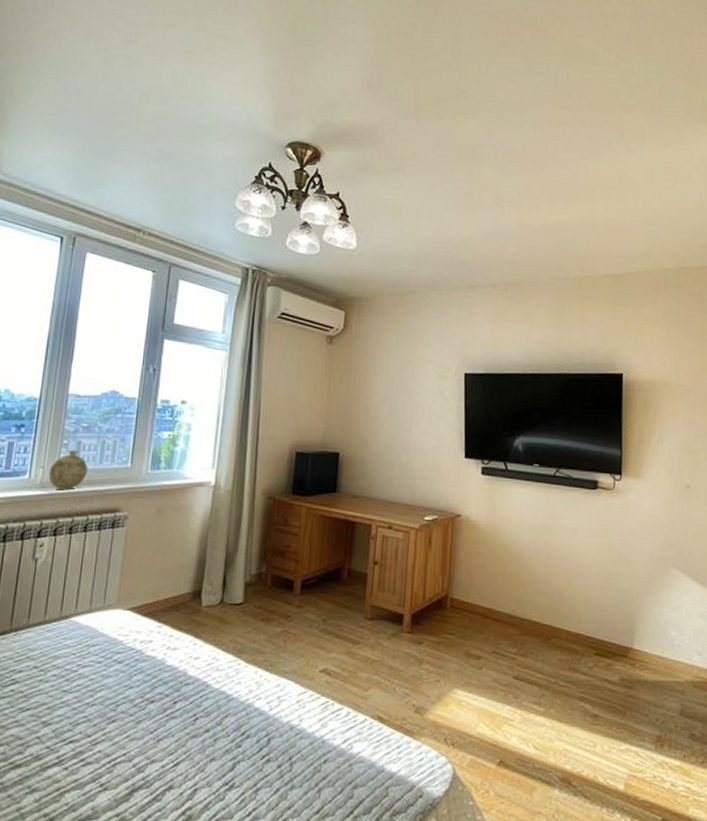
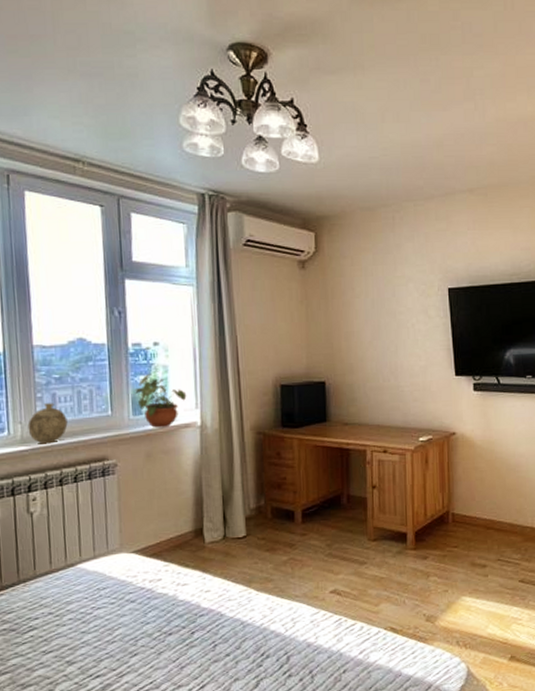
potted plant: none [156,431,206,485] -> present [135,374,187,429]

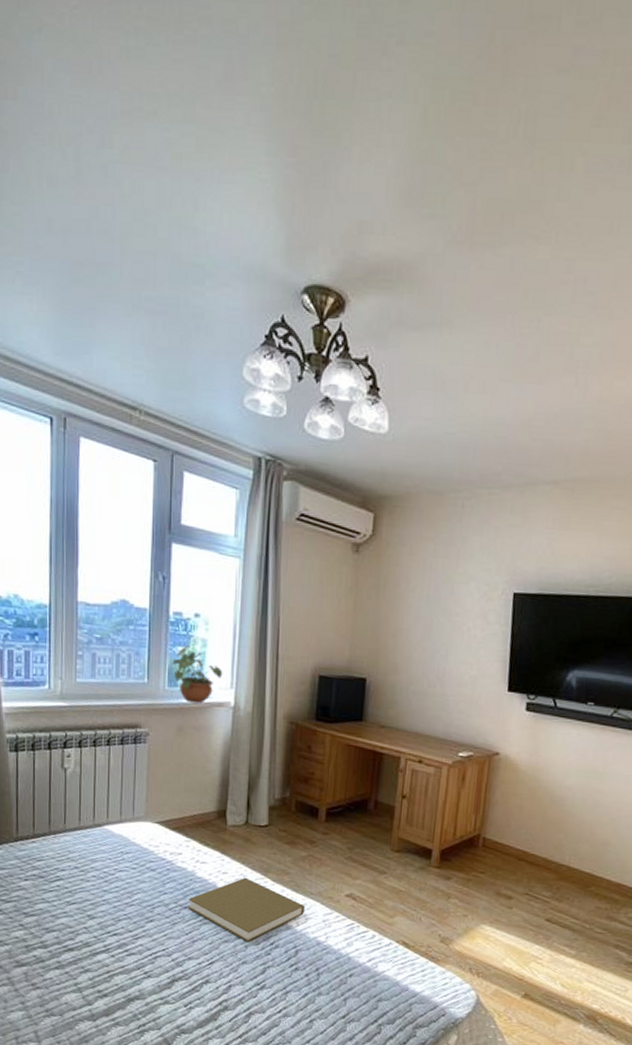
decorative vase: present [27,403,68,444] -> none [67,662,105,704]
book: none [172,592,292,657] -> present [188,877,306,942]

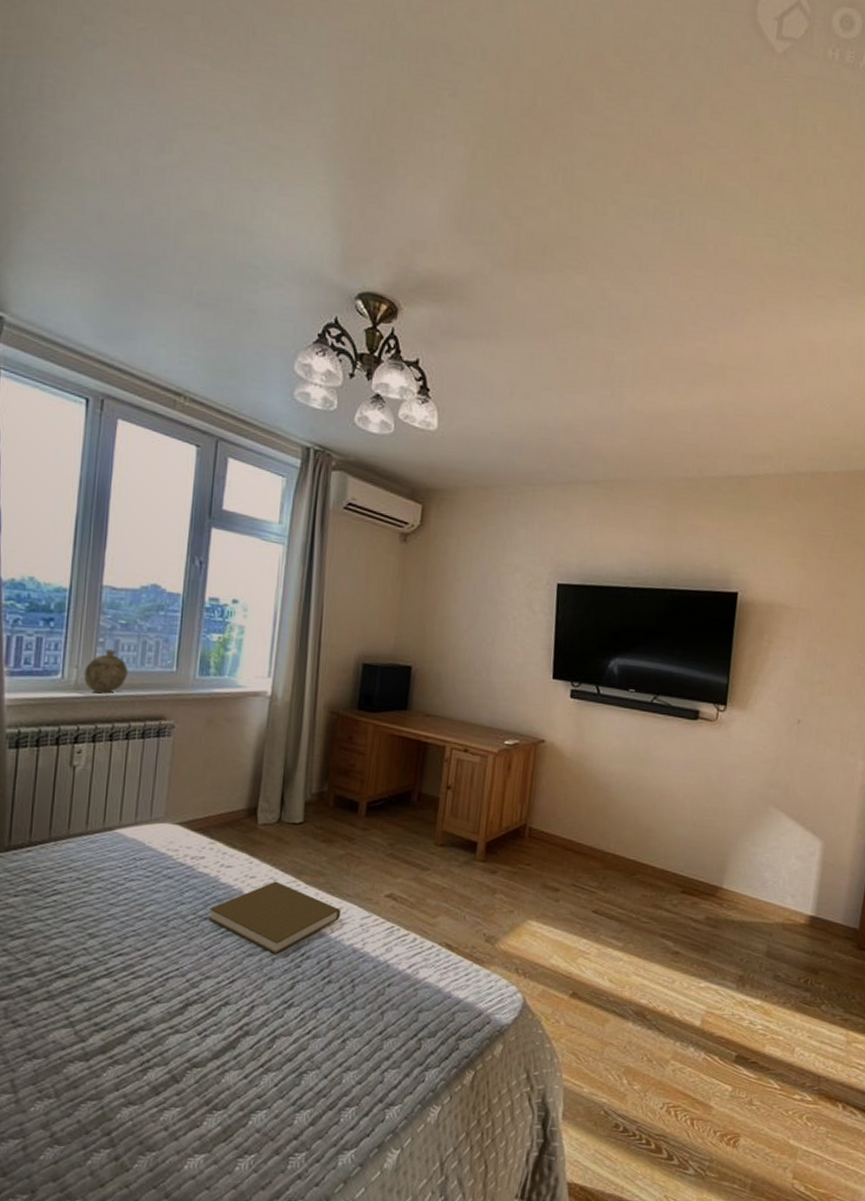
decorative vase: none [67,662,105,704] -> present [84,649,128,694]
potted plant: present [172,646,223,705] -> none [205,633,261,694]

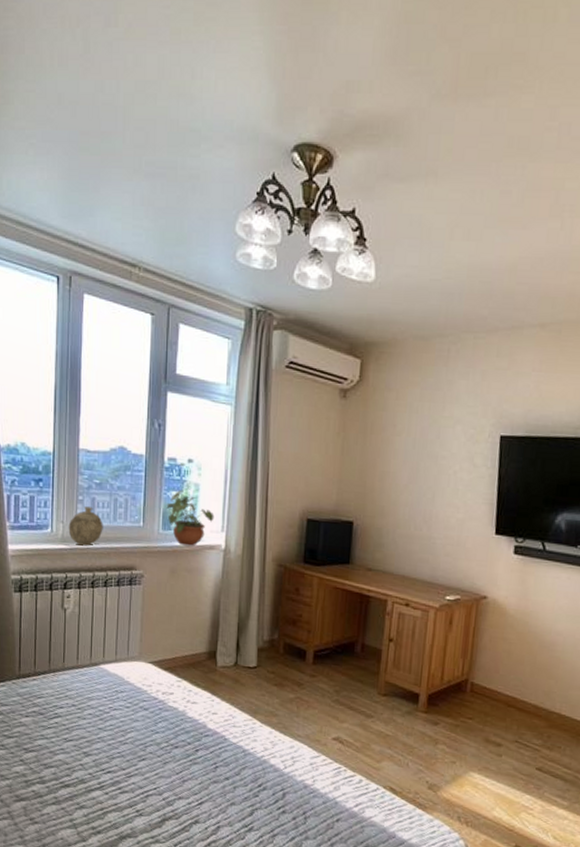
potted plant: none [205,633,261,694] -> present [166,490,215,547]
book: present [208,881,341,954] -> none [178,718,293,783]

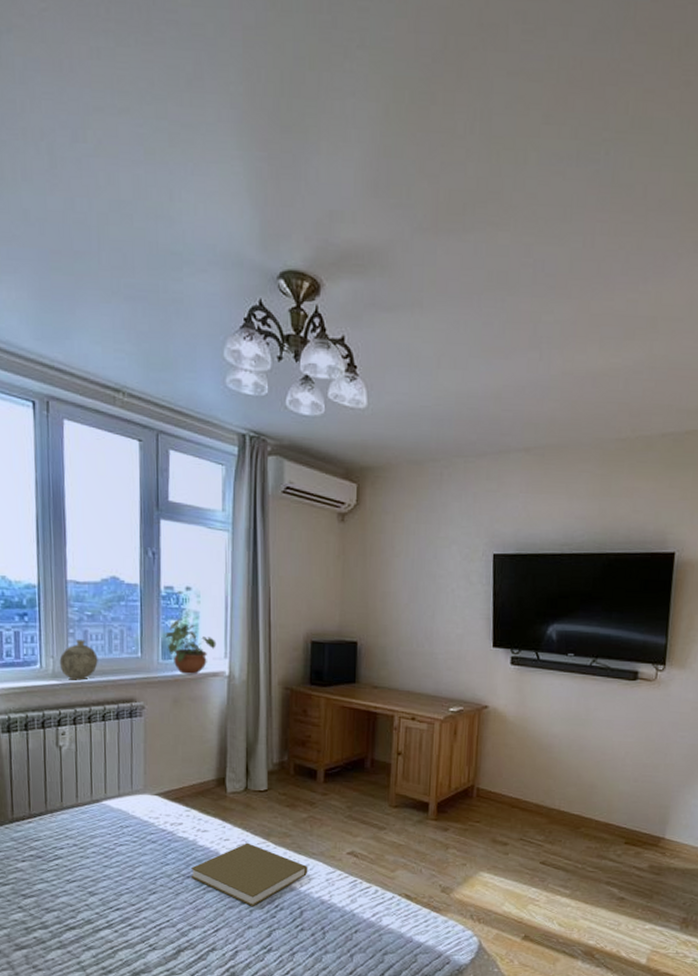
book: none [178,718,293,783] -> present [190,843,308,906]

